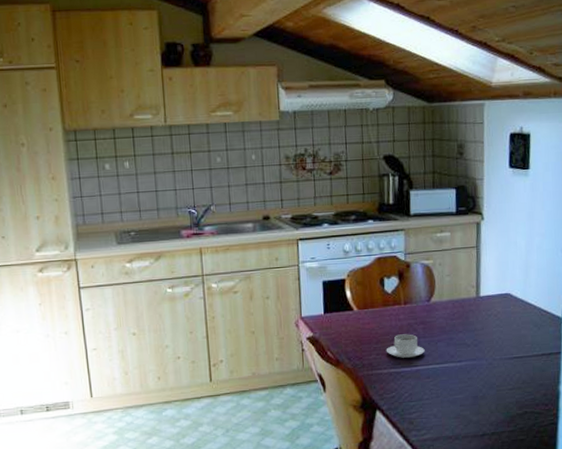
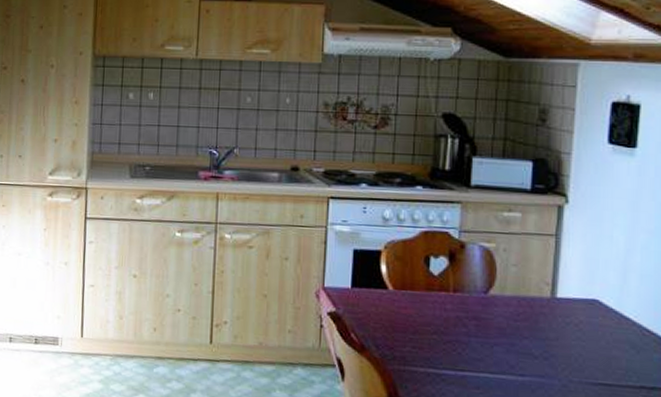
coffee cup: present [386,334,425,358] -> none [424,327,476,359]

